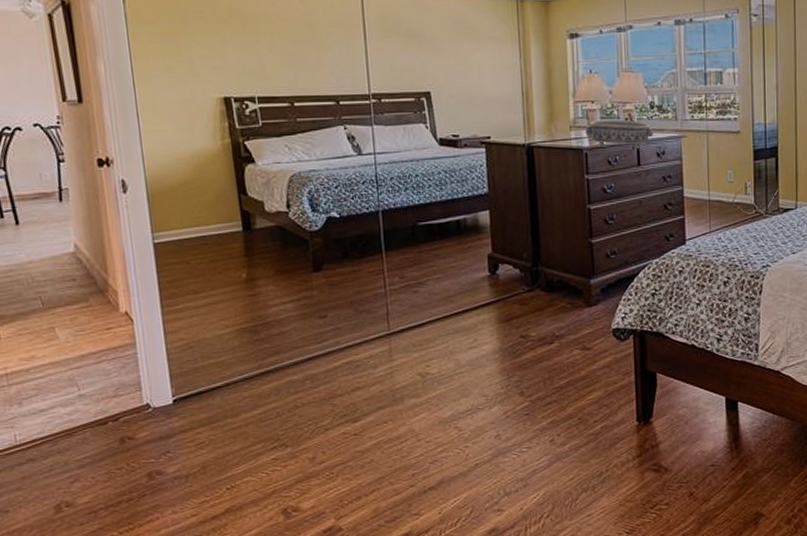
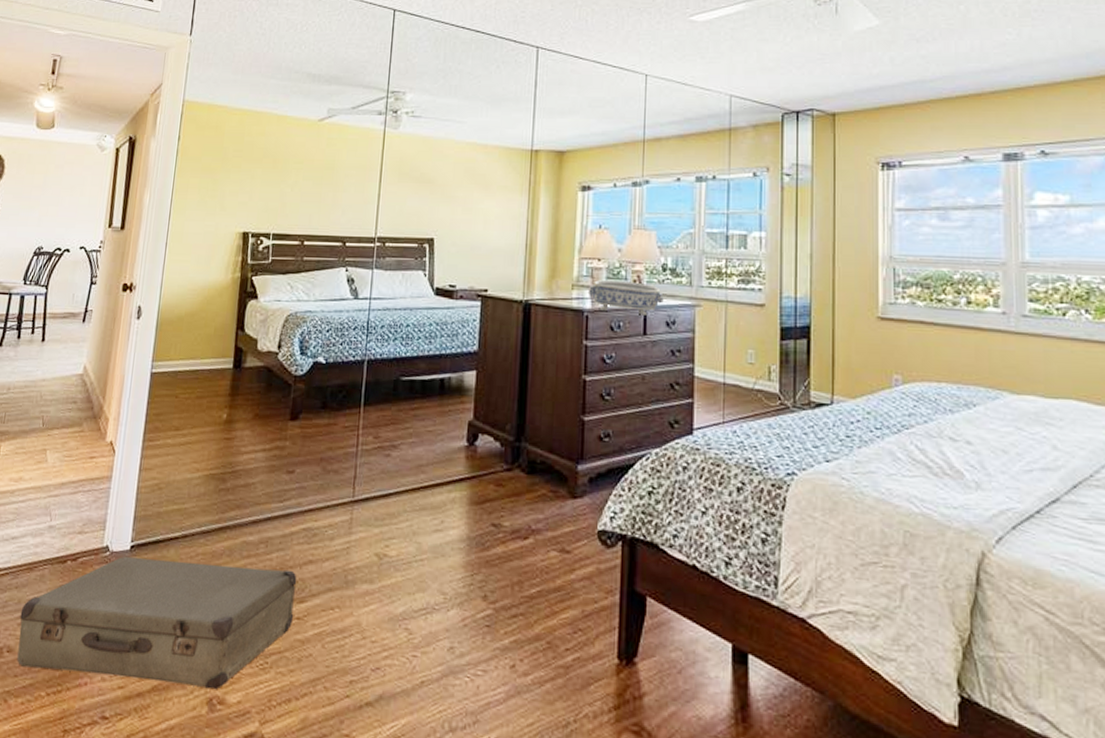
suitcase: none [70,397,351,516] -> present [17,557,297,689]

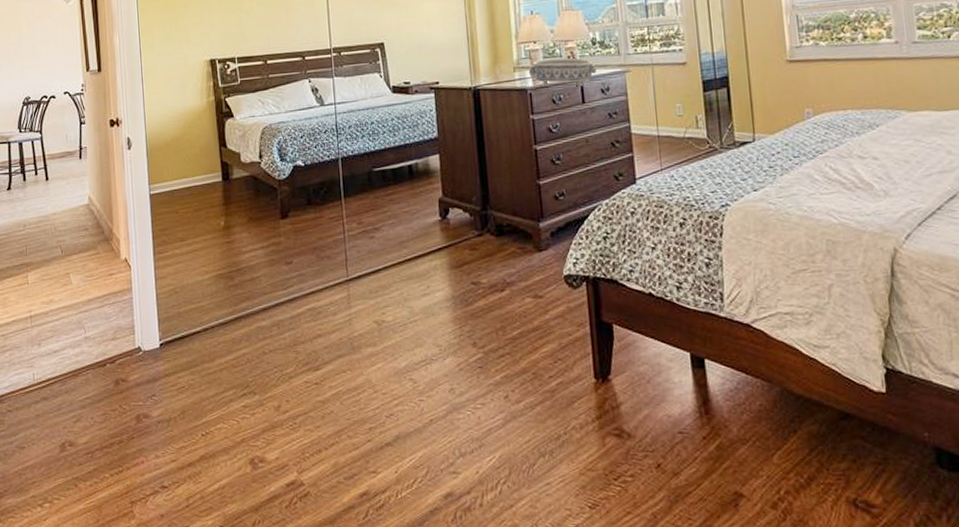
suitcase: present [17,557,297,689] -> none [74,345,313,456]

